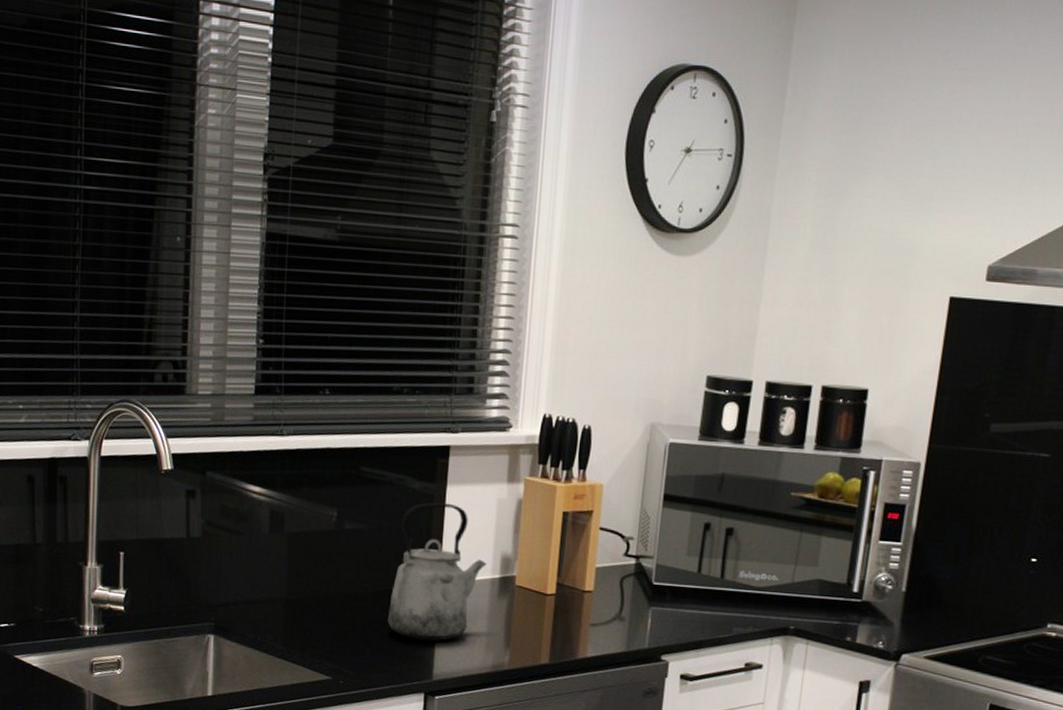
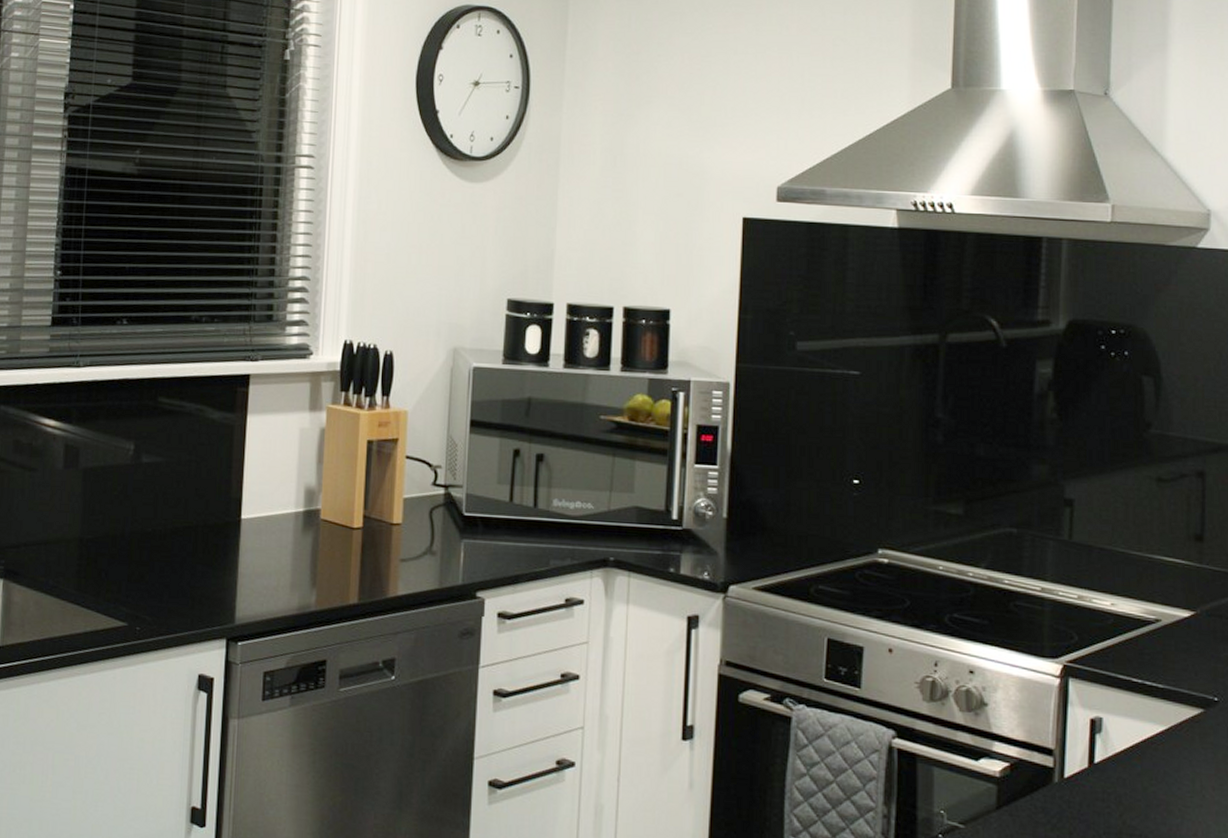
kettle: present [387,502,487,641] -> none [186,433,290,582]

